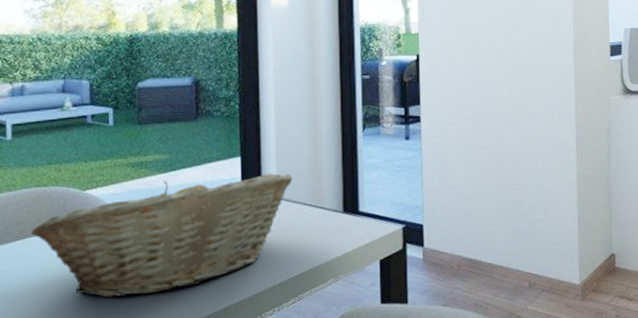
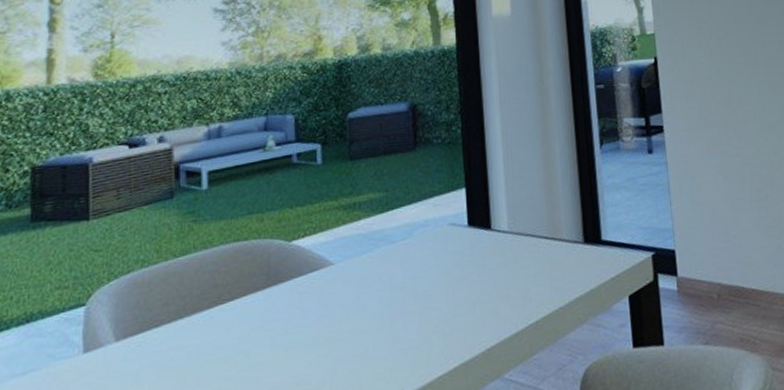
fruit basket: present [31,173,293,298] -> none [230,203,525,367]

